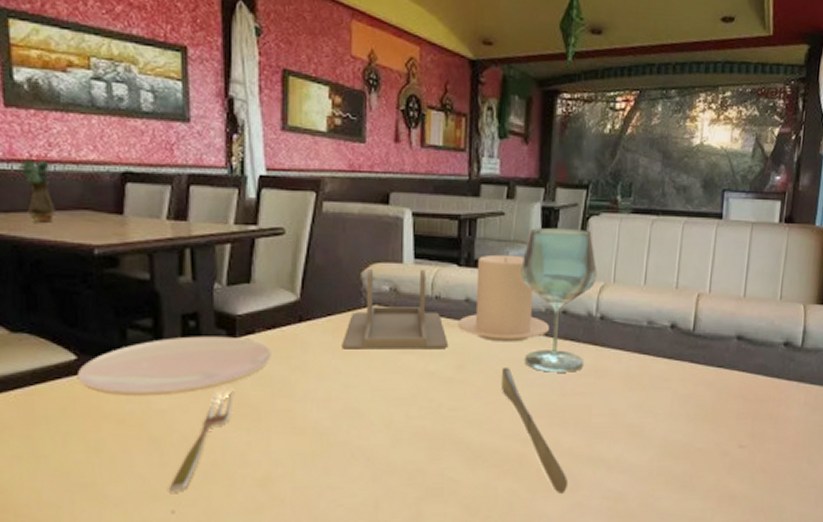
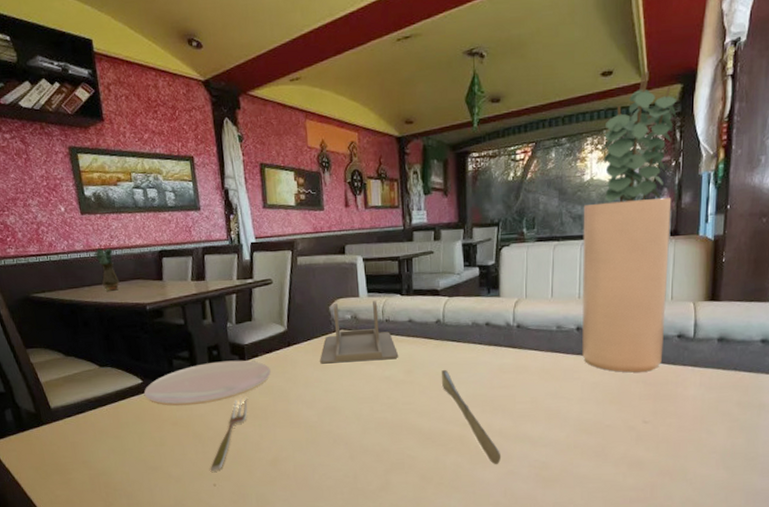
candle: present [457,254,550,342] -> none [404,283,477,351]
wine glass: present [520,228,598,372] -> none [450,258,512,372]
vase: none [675,24,802,385] -> present [582,71,676,373]

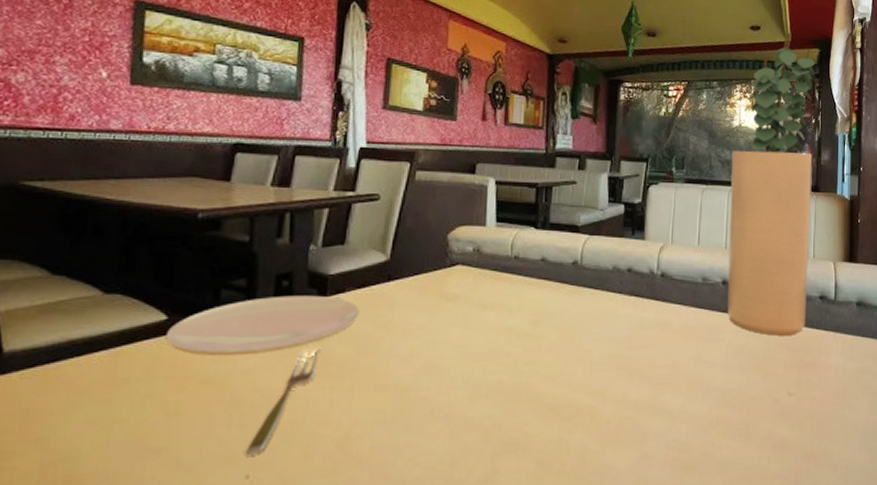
vase: present [93,246,120,291] -> none [134,127,166,188]
napkin holder: present [320,300,399,364] -> none [426,231,526,307]
knife: present [441,369,502,465] -> none [572,321,636,447]

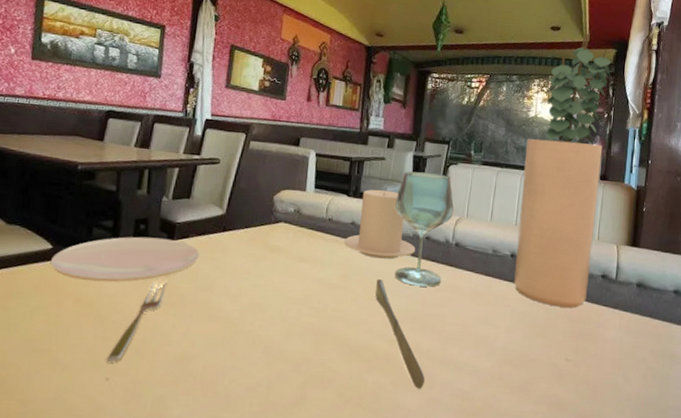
candle: none [534,218,617,298] -> present [344,189,416,259]
knife: none [572,321,636,447] -> present [375,278,425,390]
wine glass: none [590,195,657,326] -> present [394,171,455,287]

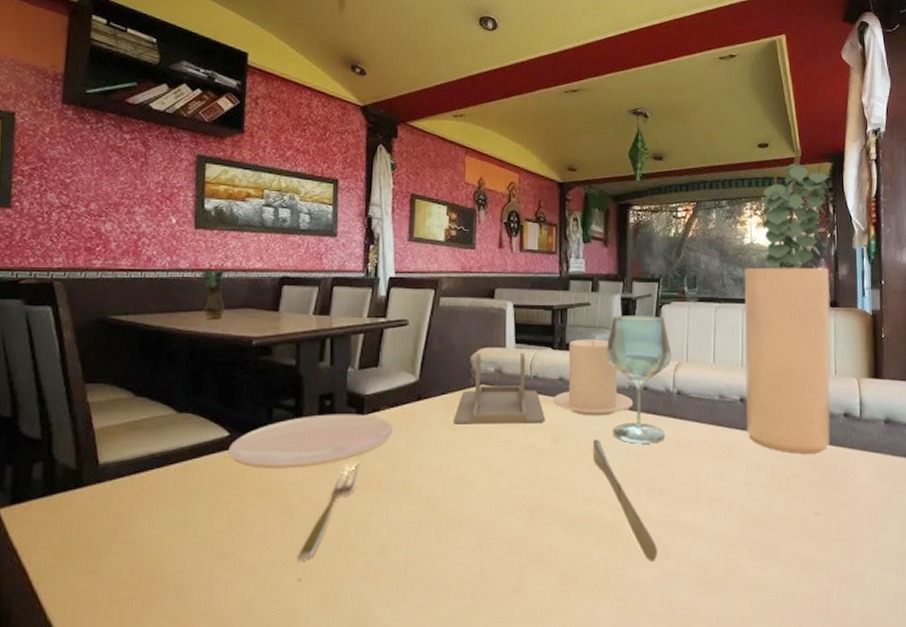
vase: none [33,94,57,144] -> present [199,266,226,319]
napkin holder: none [254,194,336,260] -> present [453,352,546,424]

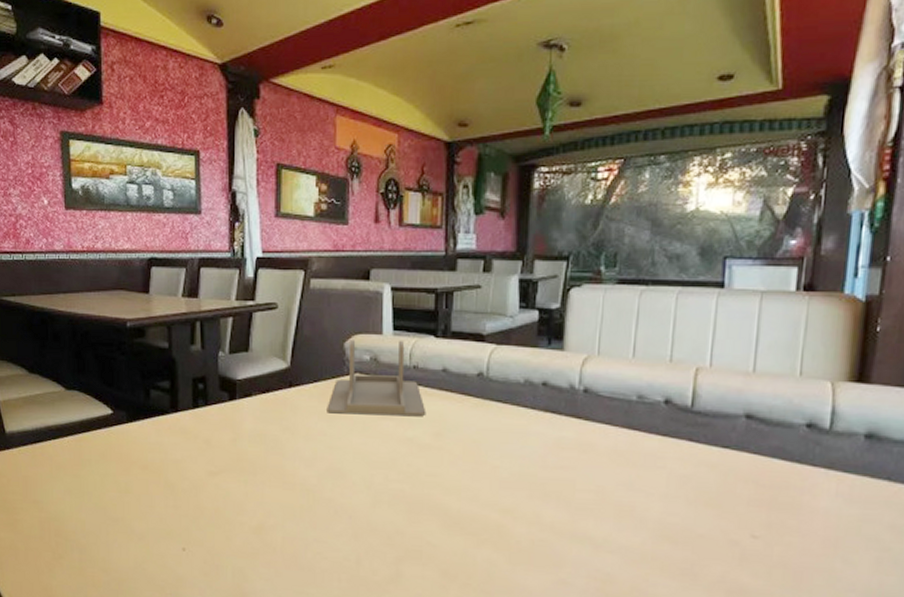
vase: present [199,266,226,319] -> none [73,247,100,301]
plate: present [228,414,393,469] -> none [112,397,265,448]
fork: present [298,462,358,561] -> none [182,445,232,533]
candle: present [553,339,634,416] -> none [435,326,530,412]
knife: present [592,438,658,563] -> none [478,436,551,570]
wine glass: present [606,316,672,444] -> none [498,300,580,445]
vase: present [744,148,831,454] -> none [670,77,820,469]

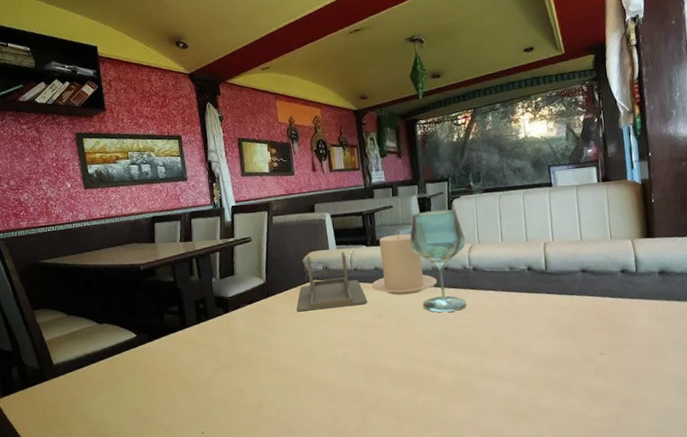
candle: none [435,326,530,412] -> present [371,233,438,295]
wine glass: none [498,300,580,445] -> present [409,209,467,313]

